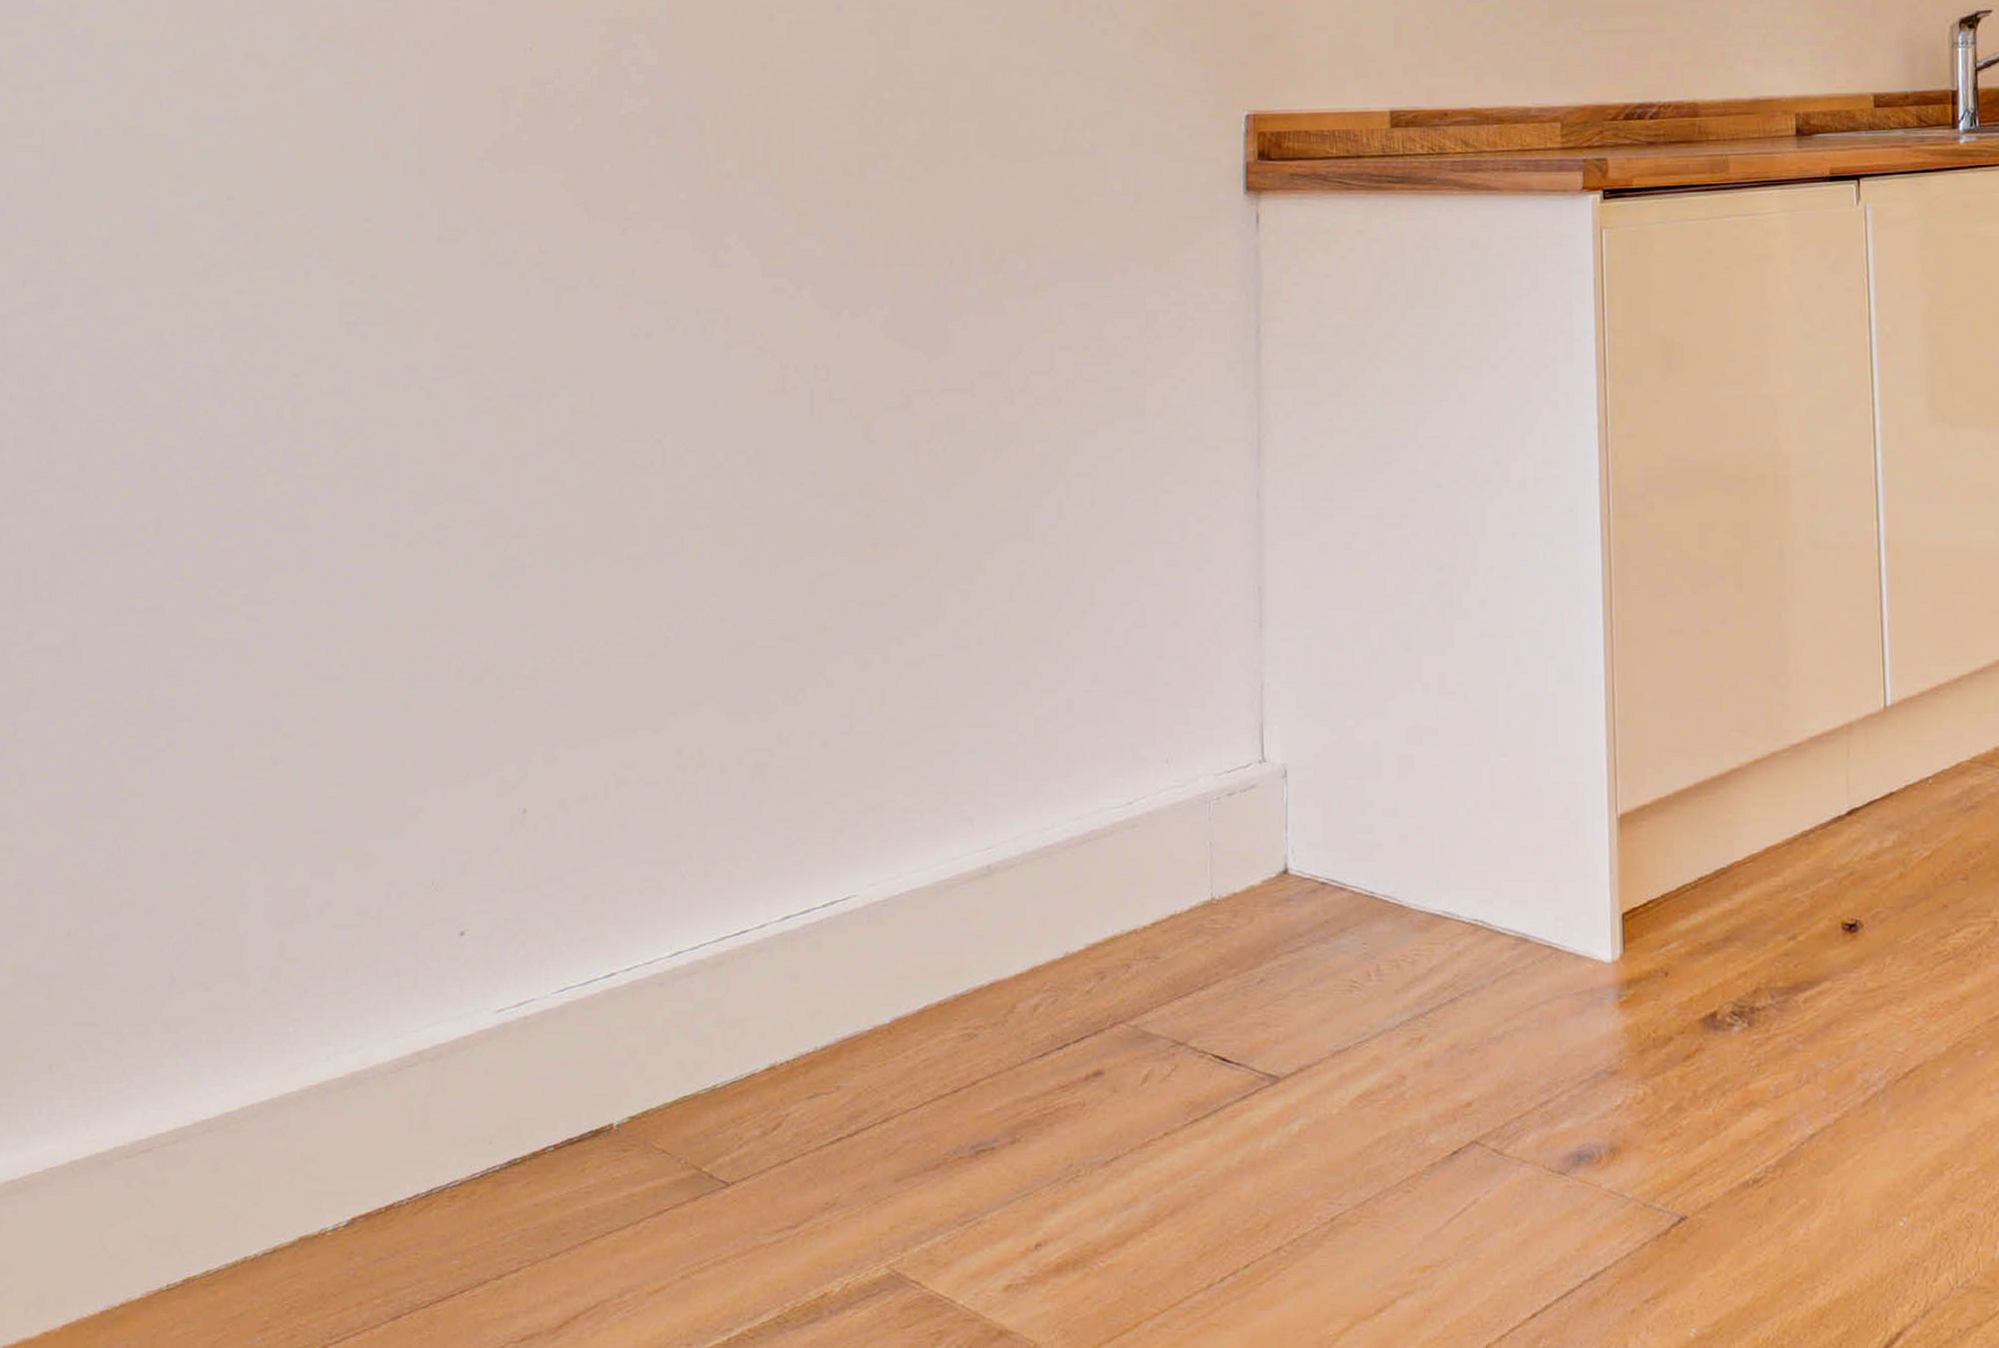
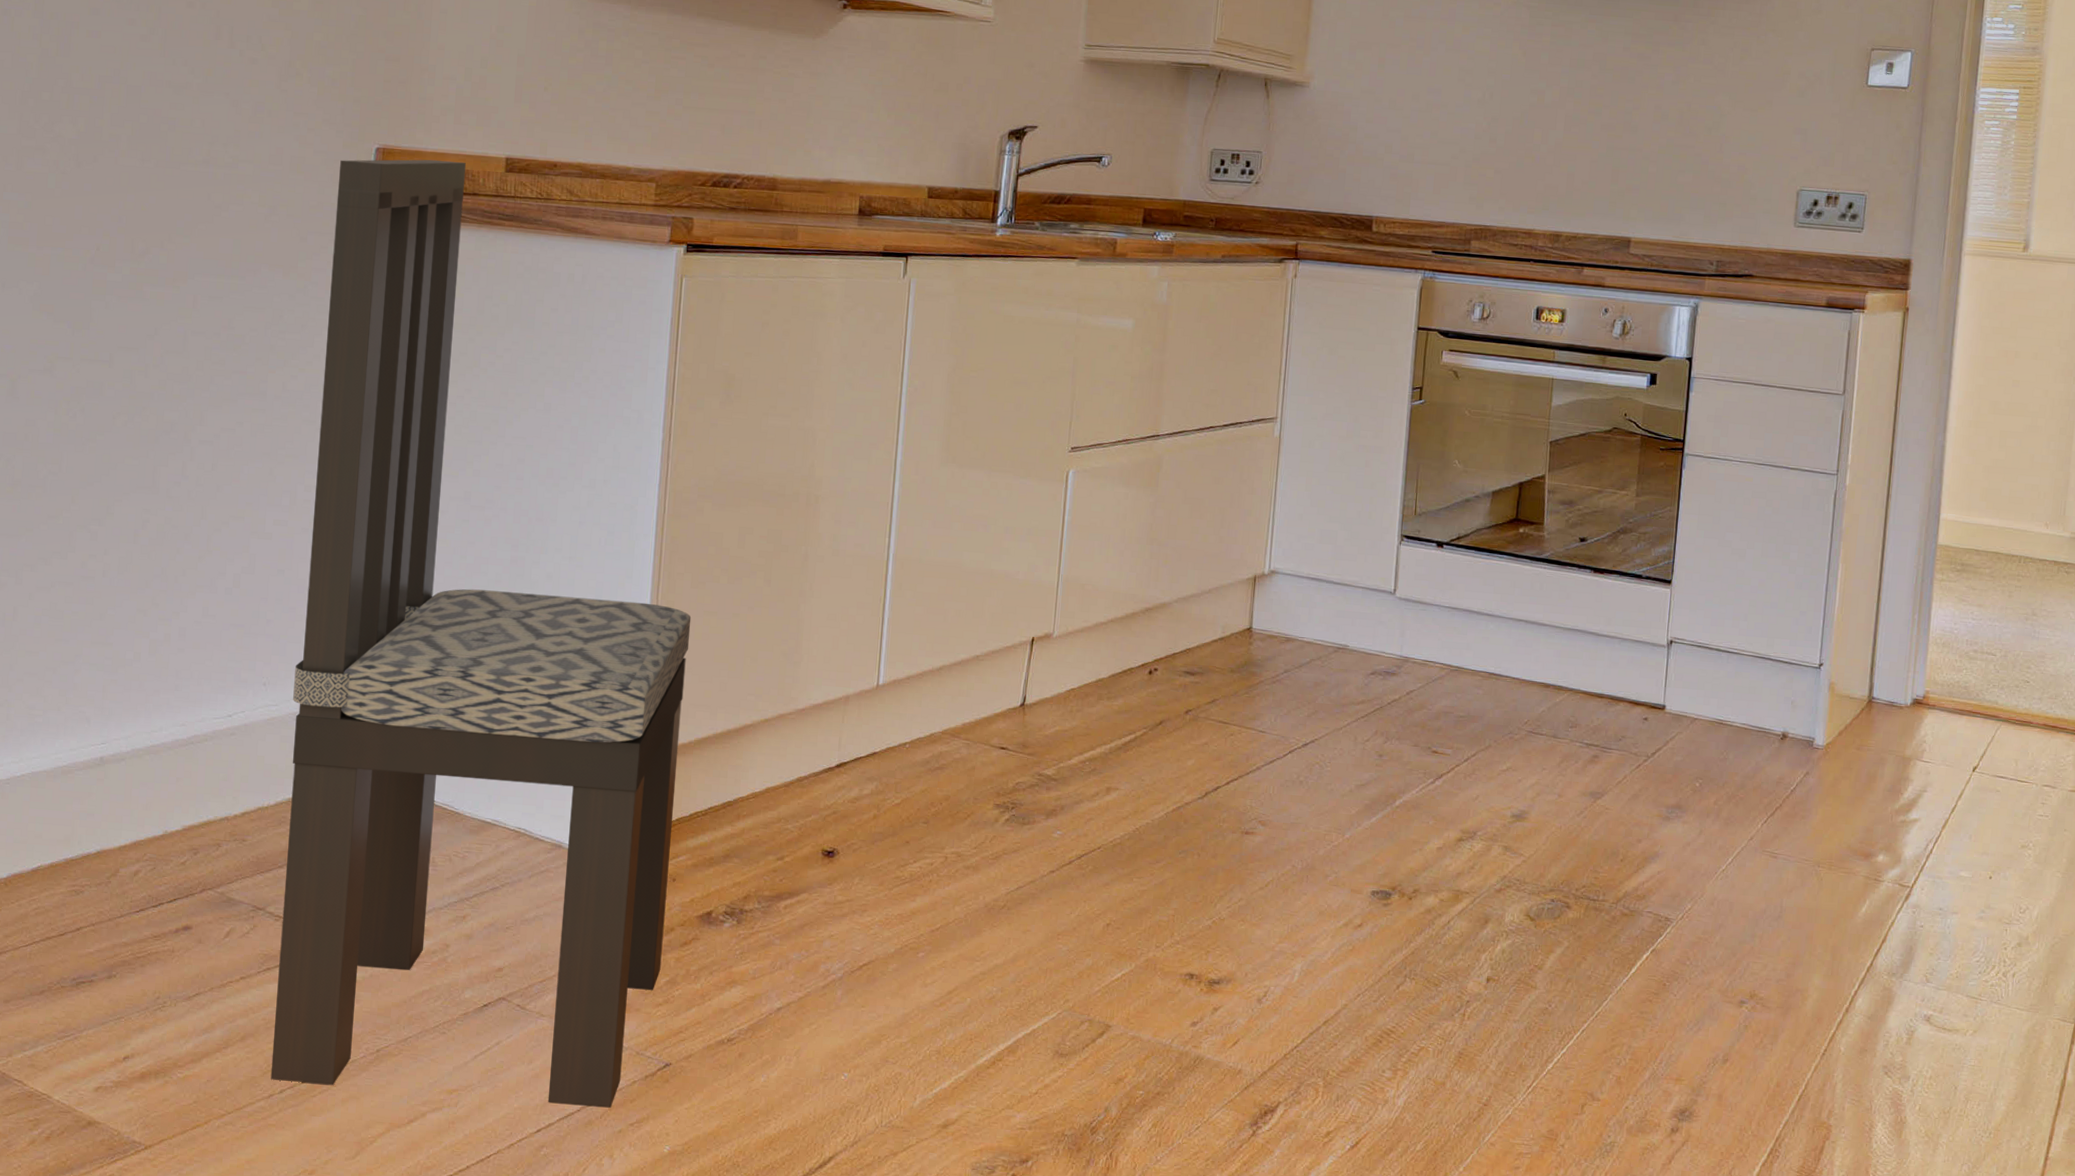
dining chair: none [1200,121,1662,1281] -> present [270,159,692,1108]

